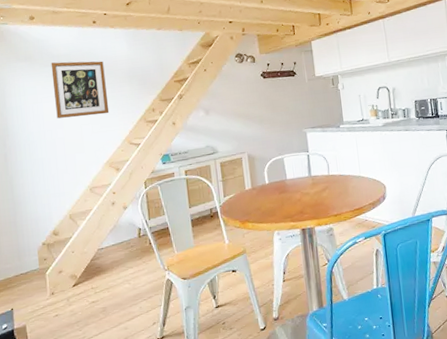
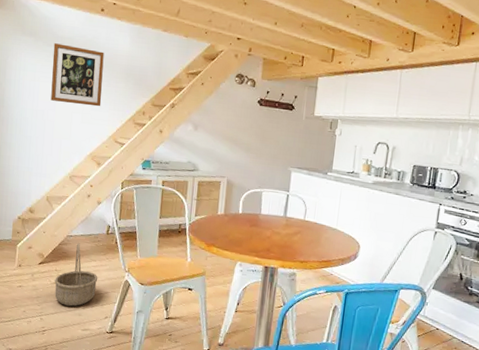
basket: none [93,254,139,323] -> present [54,243,98,307]

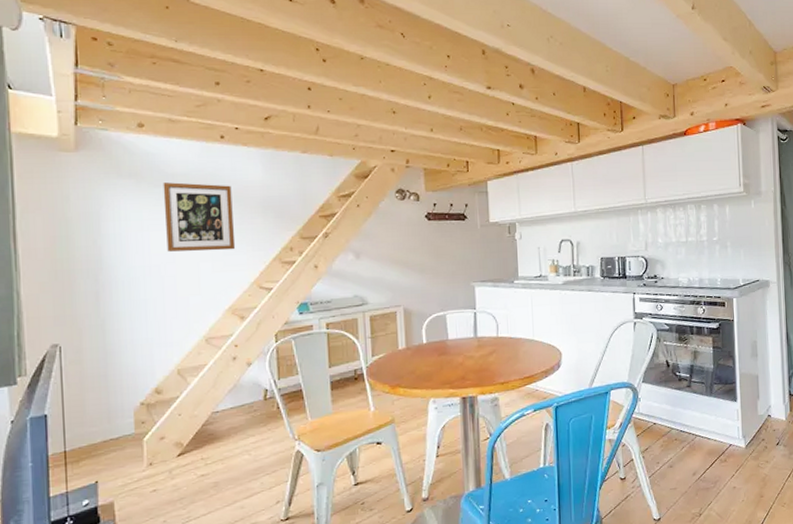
basket: present [54,243,98,307] -> none [202,418,261,501]

